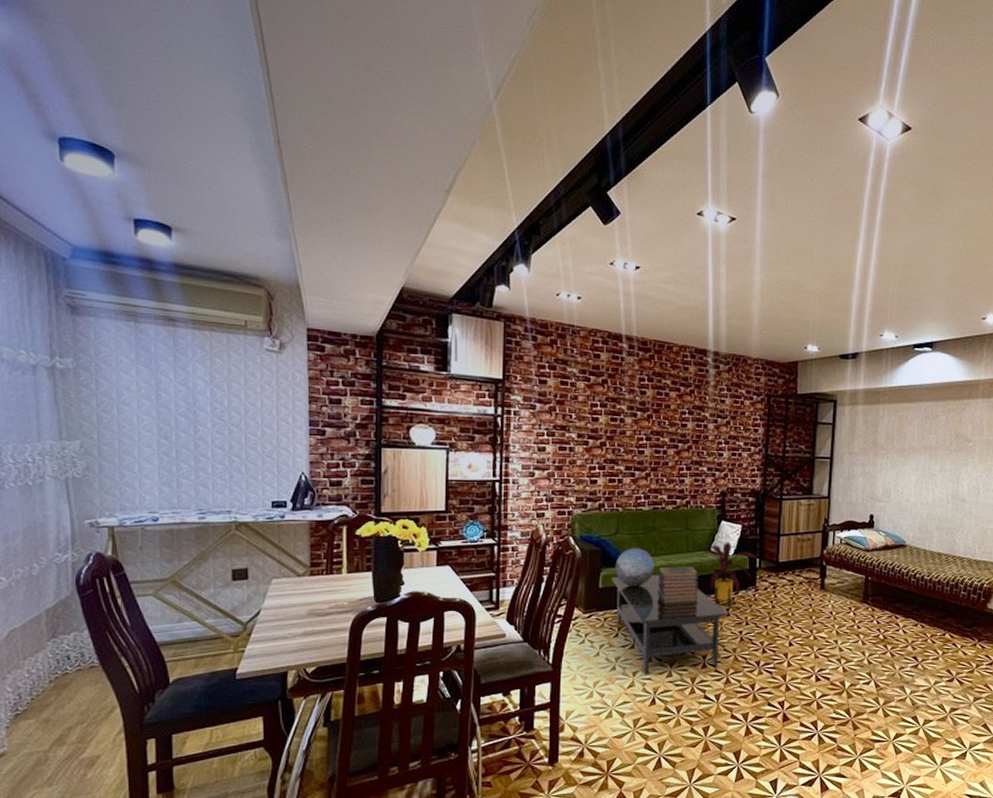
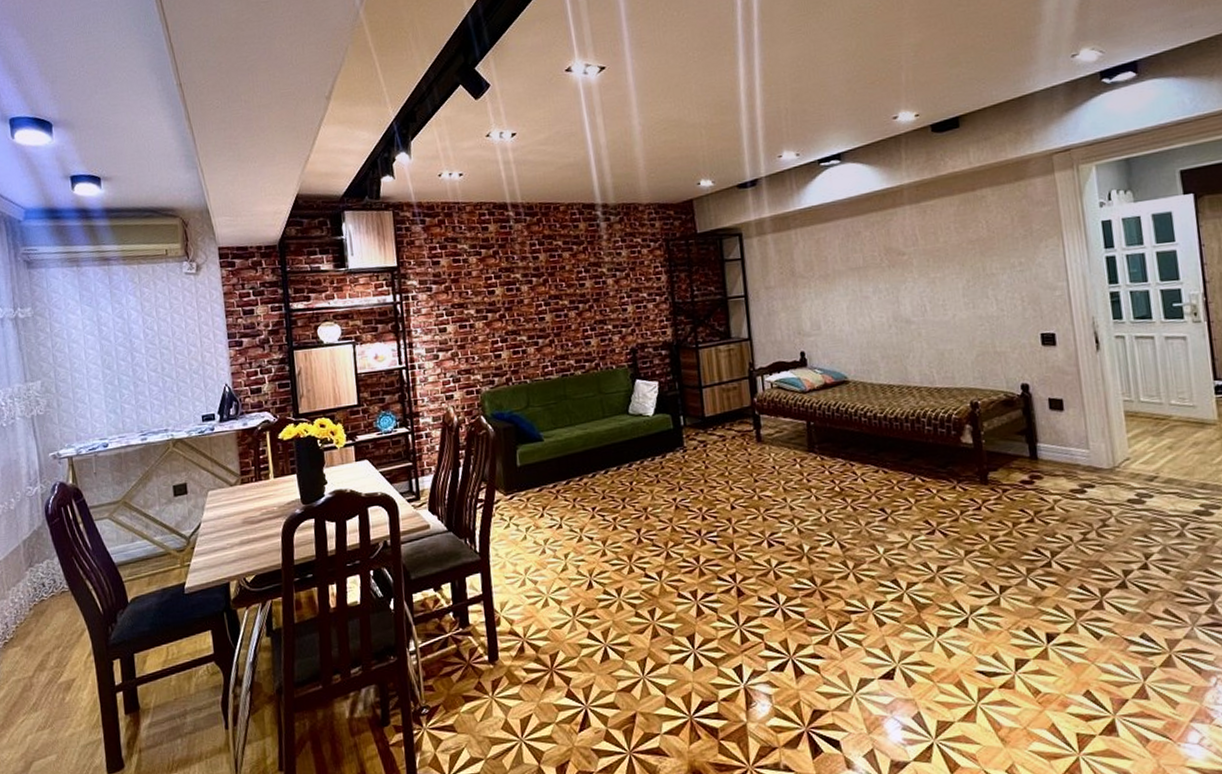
coffee table: present [612,574,728,675] -> none [529,445,658,557]
decorative globe: present [615,548,654,587] -> none [530,419,572,462]
book stack: present [658,566,699,603] -> none [576,433,624,476]
house plant: present [699,542,758,609] -> none [617,401,681,475]

